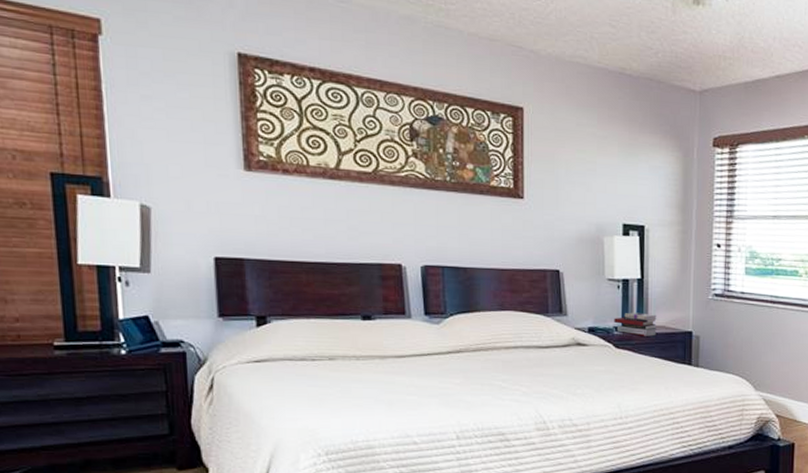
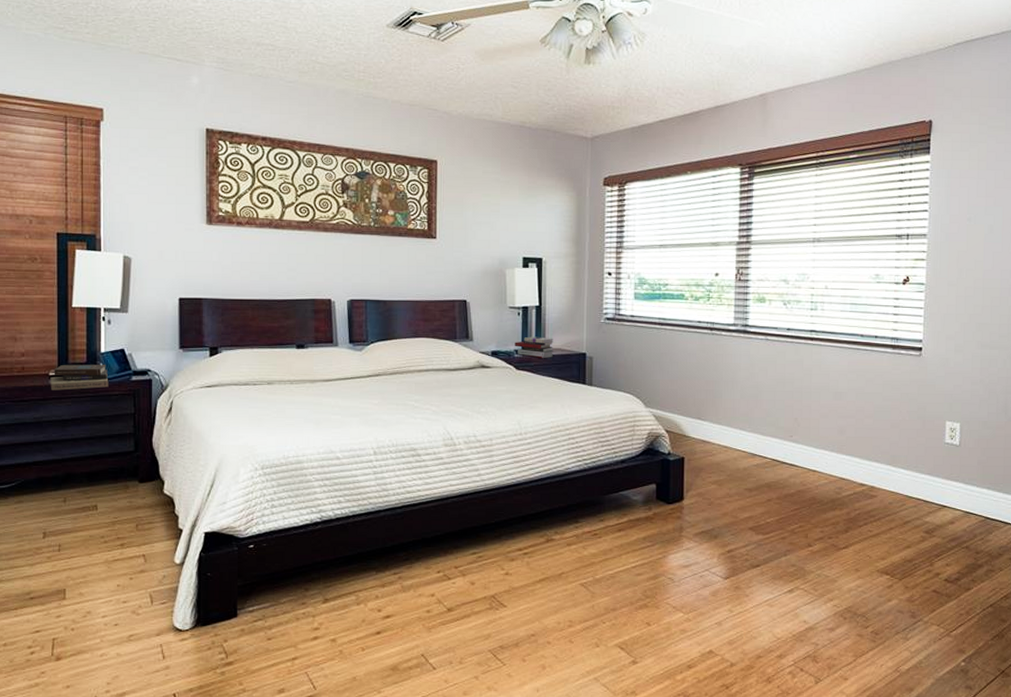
books: none [55,332,132,364] -> present [50,364,109,391]

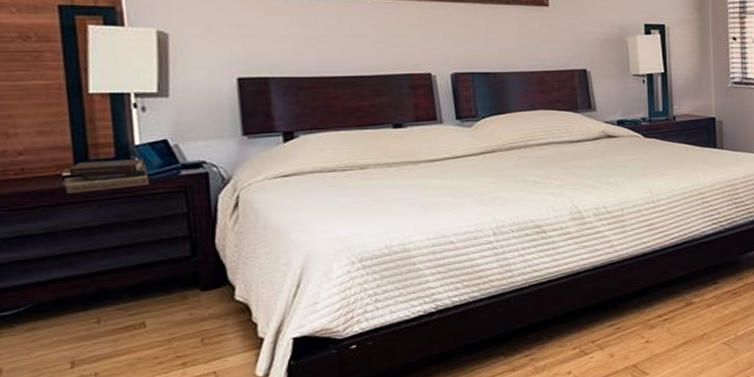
books: present [515,336,553,359] -> none [641,103,682,126]

